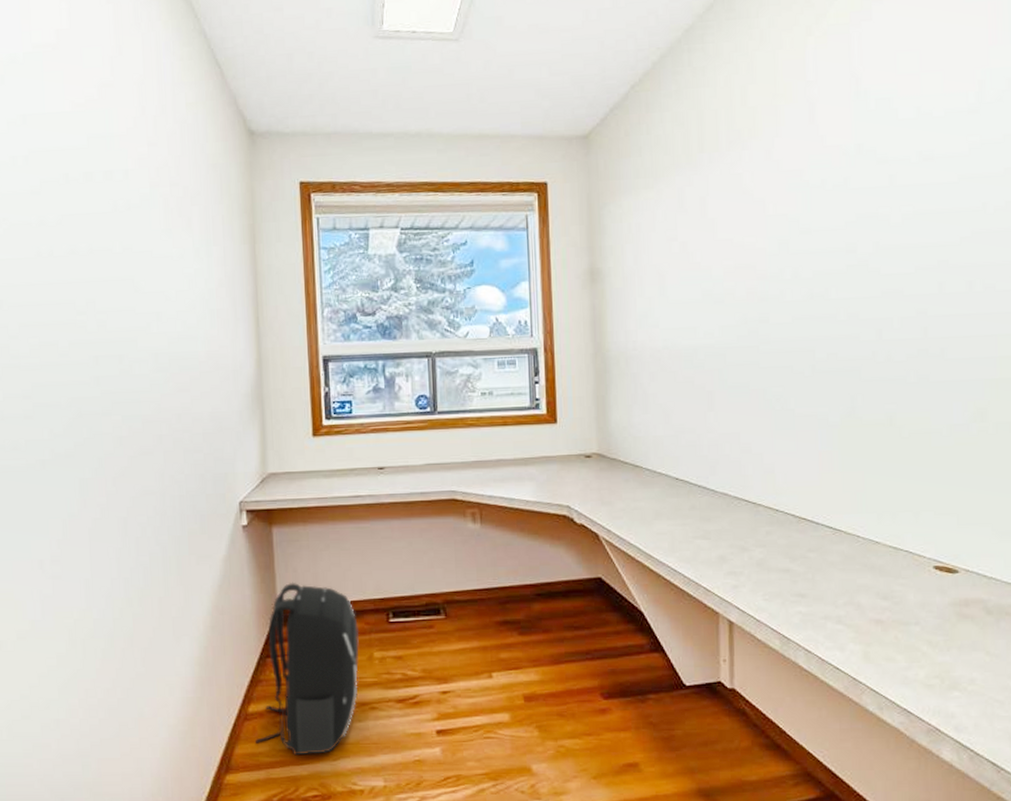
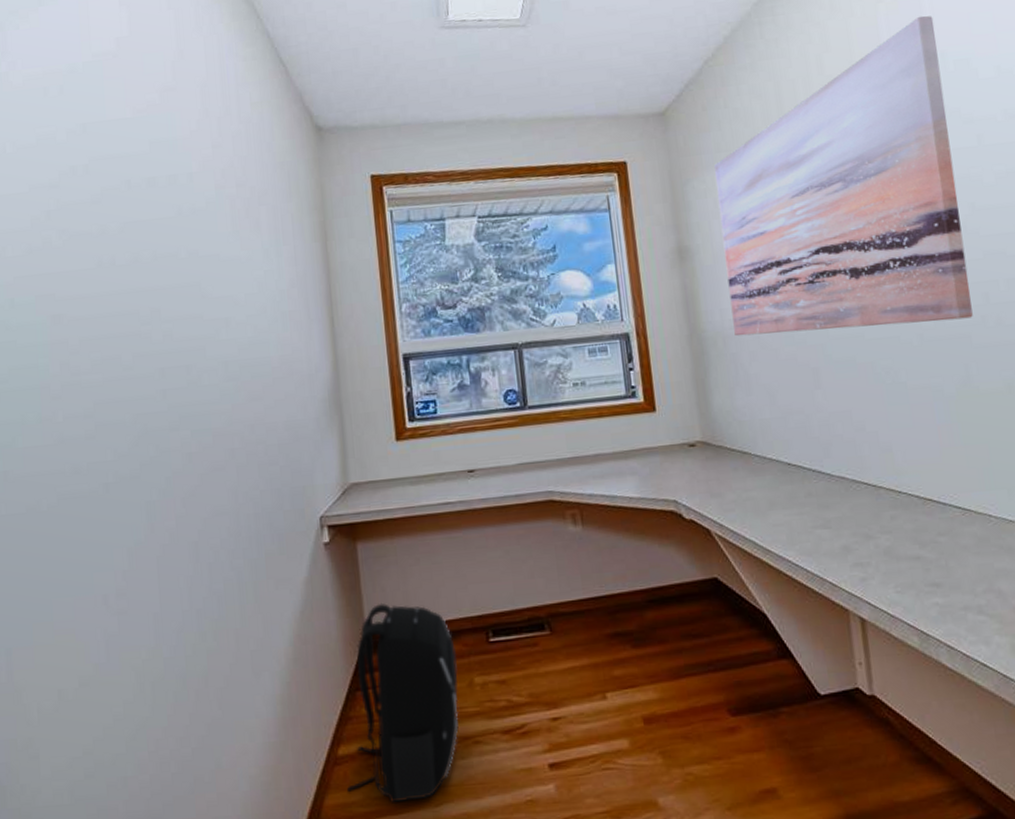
wall art: none [631,51,865,358] -> present [714,15,973,337]

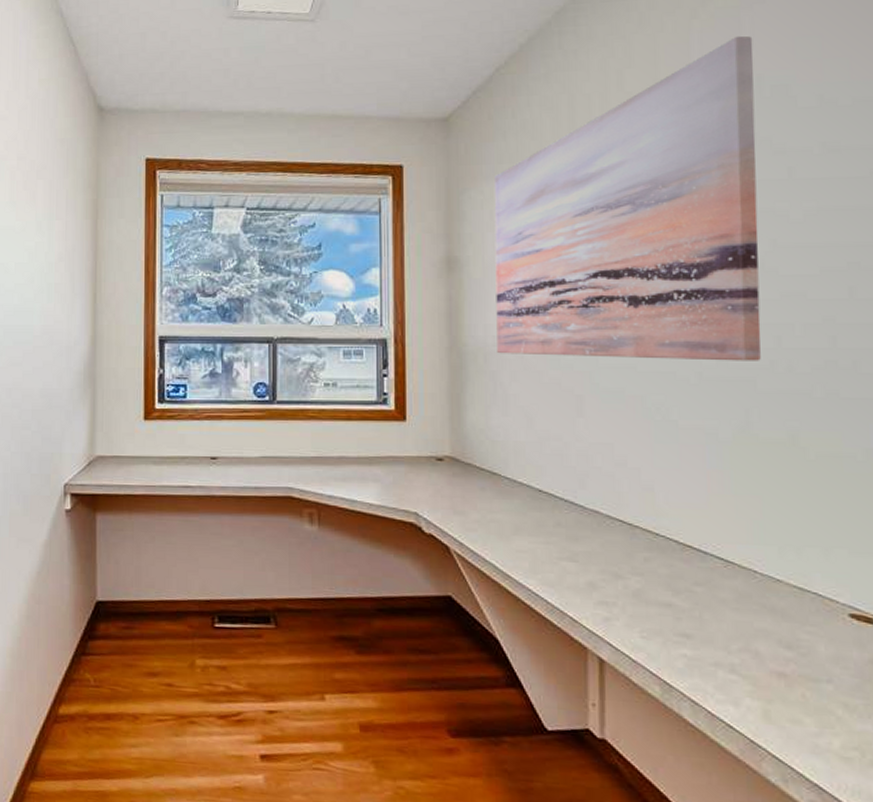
backpack: present [348,602,459,803] -> none [64,574,182,768]

